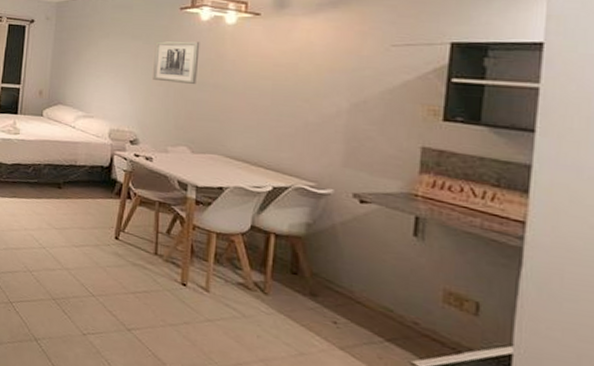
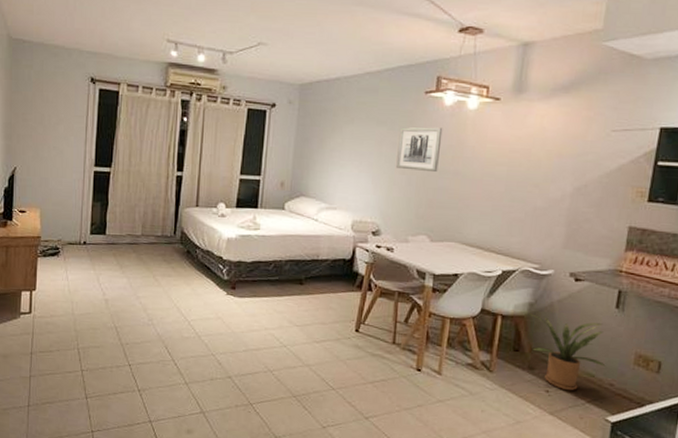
house plant: none [307,234,407,325] -> present [529,313,606,391]

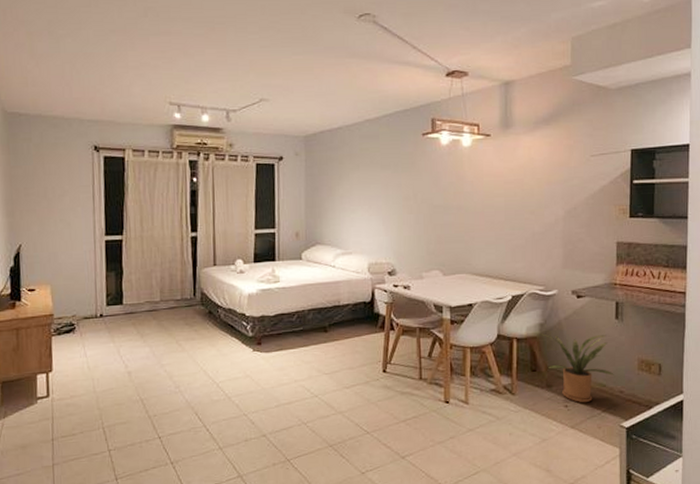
wall art: present [396,127,443,173] -> none [403,166,443,209]

